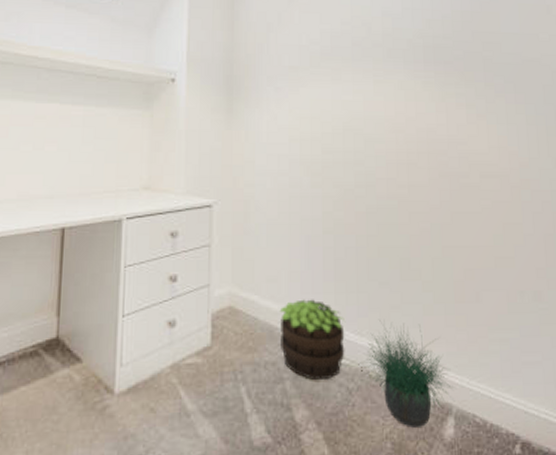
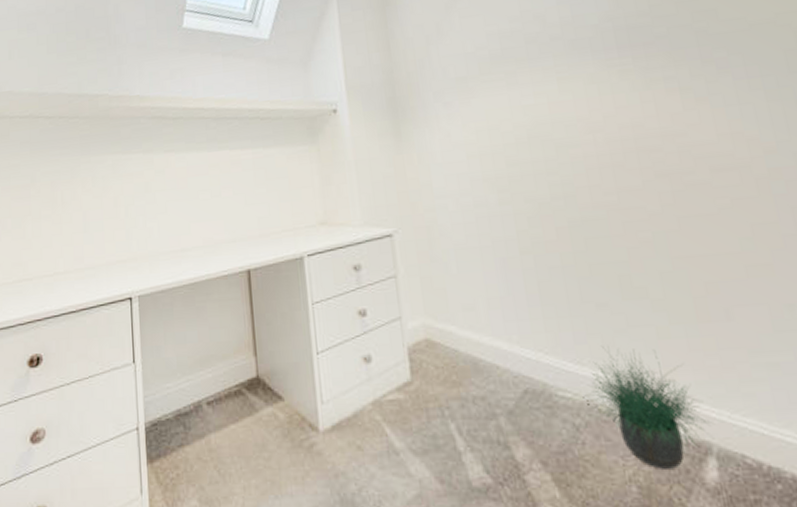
potted plant: present [279,299,345,380] -> none [481,327,565,415]

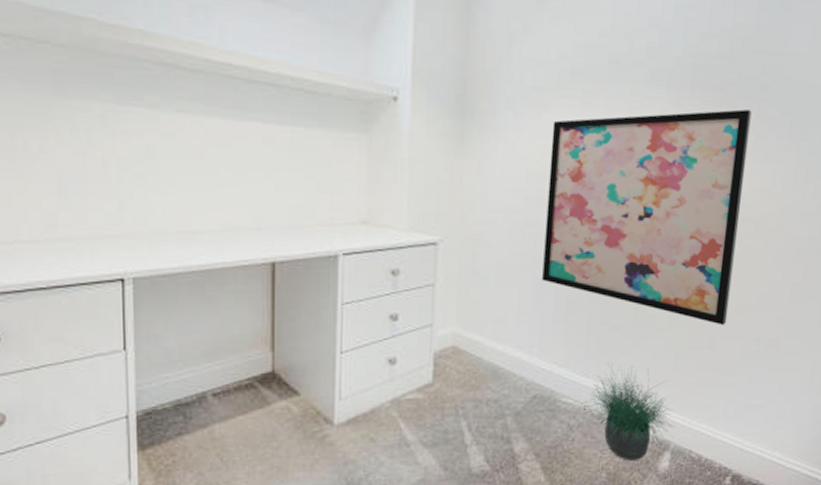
wall art: none [482,56,739,292] -> present [542,108,752,325]

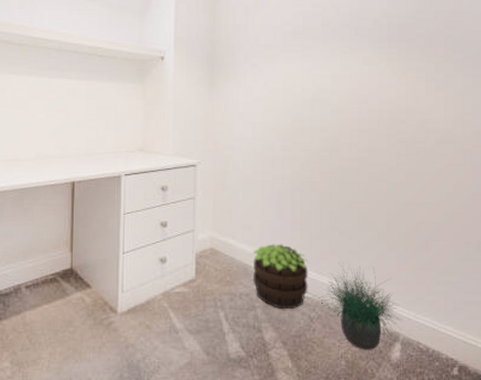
potted plant: none [504,341,572,416] -> present [252,244,308,309]
wall art: present [542,108,752,325] -> none [280,54,439,230]

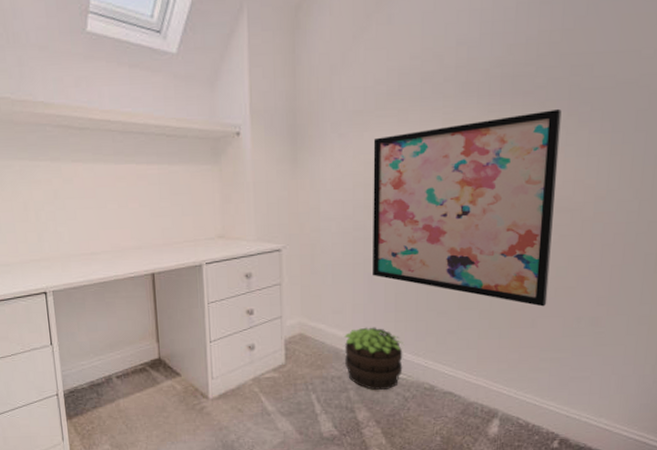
wall art: none [280,54,439,230] -> present [373,108,562,307]
potted plant: present [320,263,401,350] -> none [415,343,501,426]

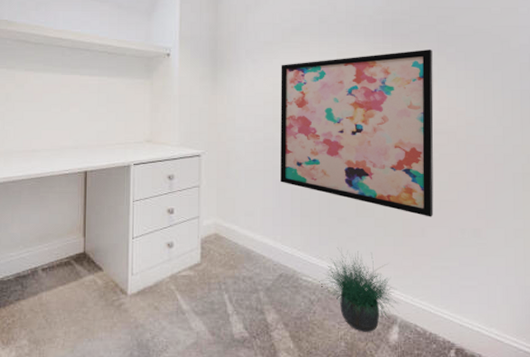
potted plant: present [344,327,403,390] -> none [255,230,308,292]
potted plant: none [415,343,501,426] -> present [320,248,399,332]

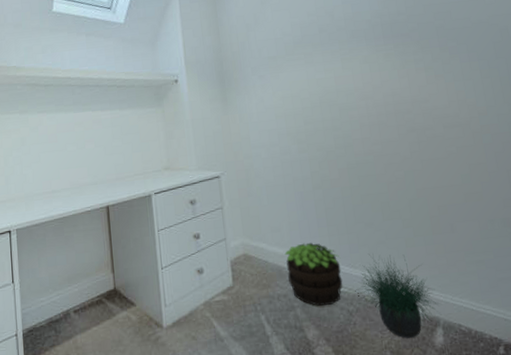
potted plant: none [255,230,308,292] -> present [284,242,343,306]
wall art: present [280,49,434,217] -> none [287,45,460,212]

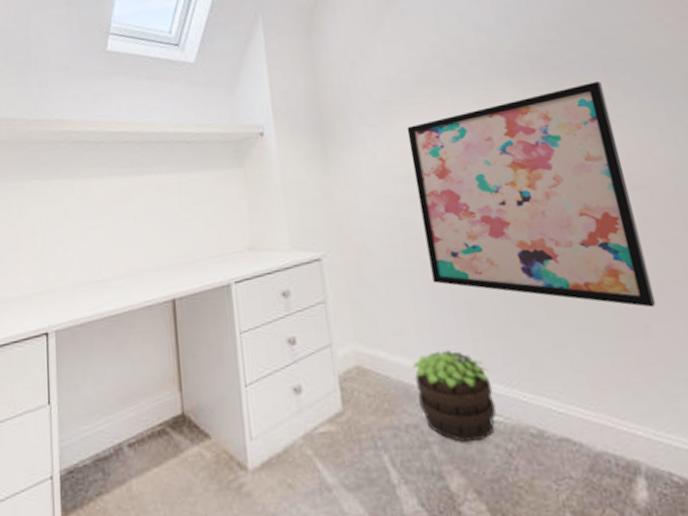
wall art: none [287,45,460,212] -> present [406,80,656,308]
potted plant: present [356,254,439,339] -> none [515,368,637,492]

